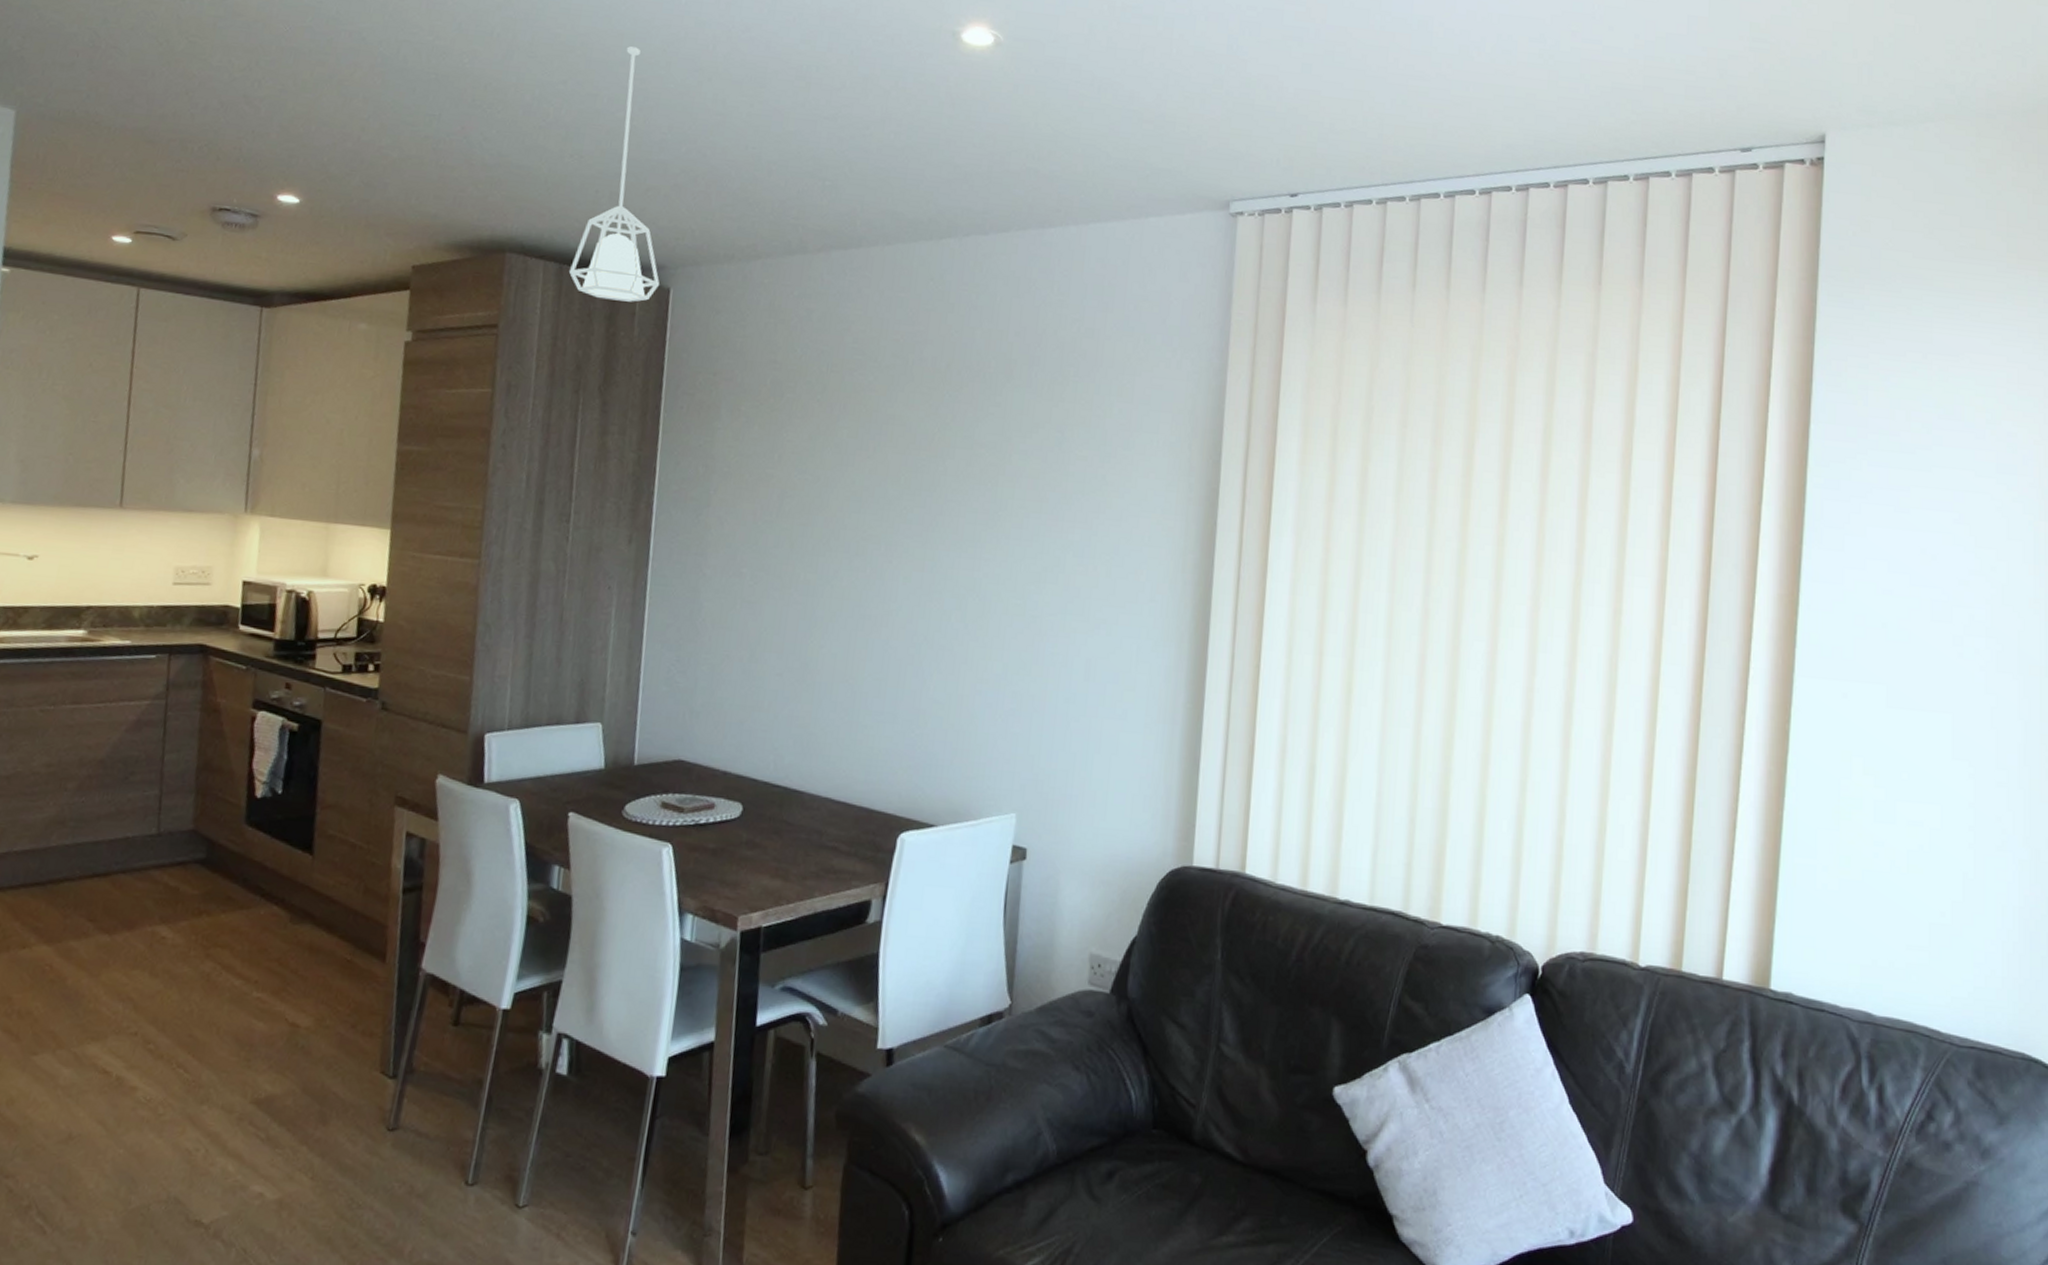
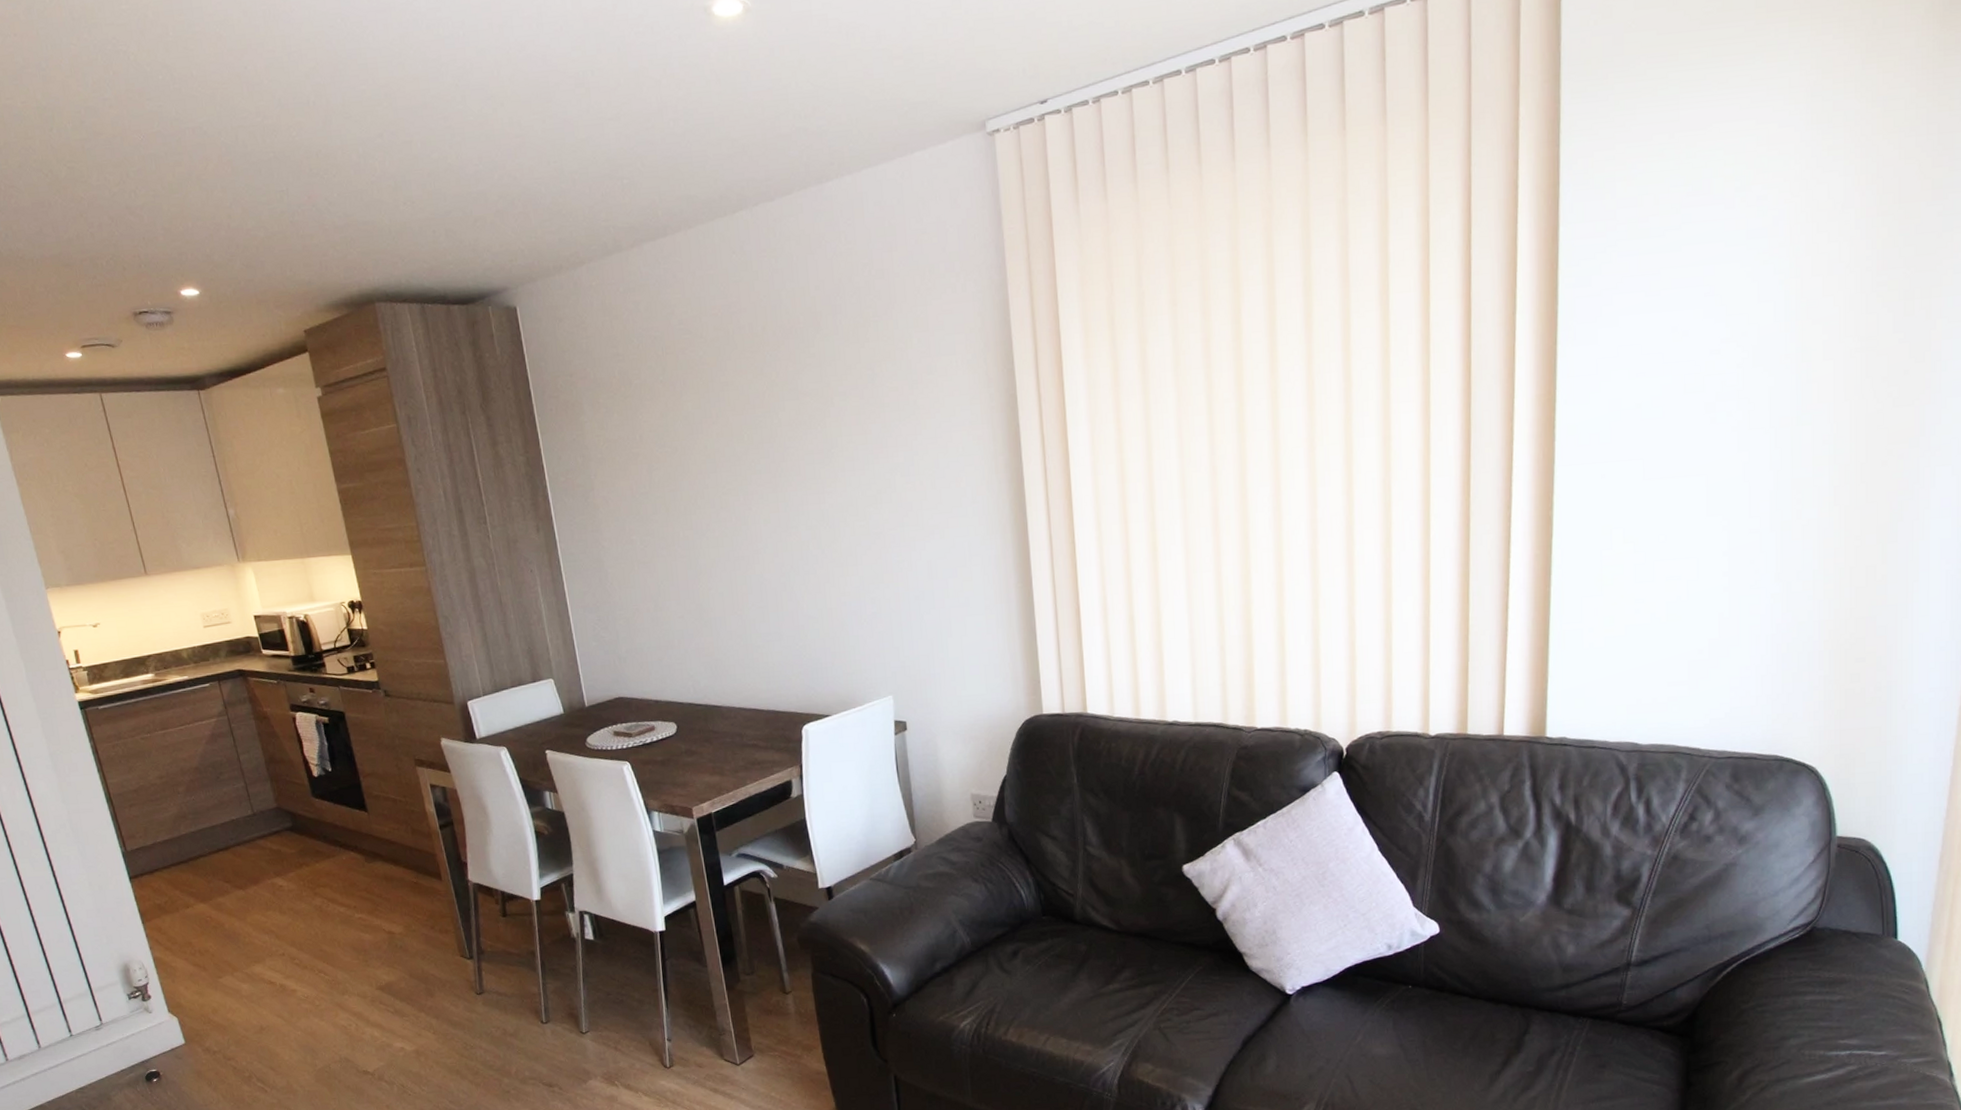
pendant lamp: present [568,46,660,302] -> none [424,88,507,328]

